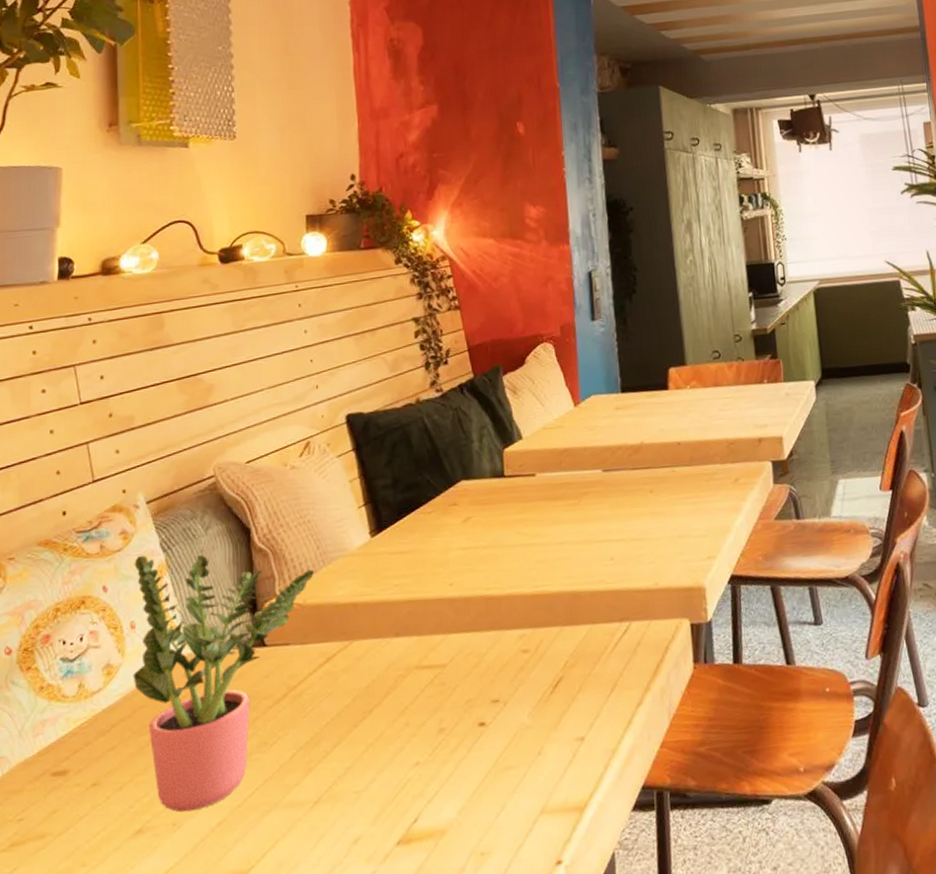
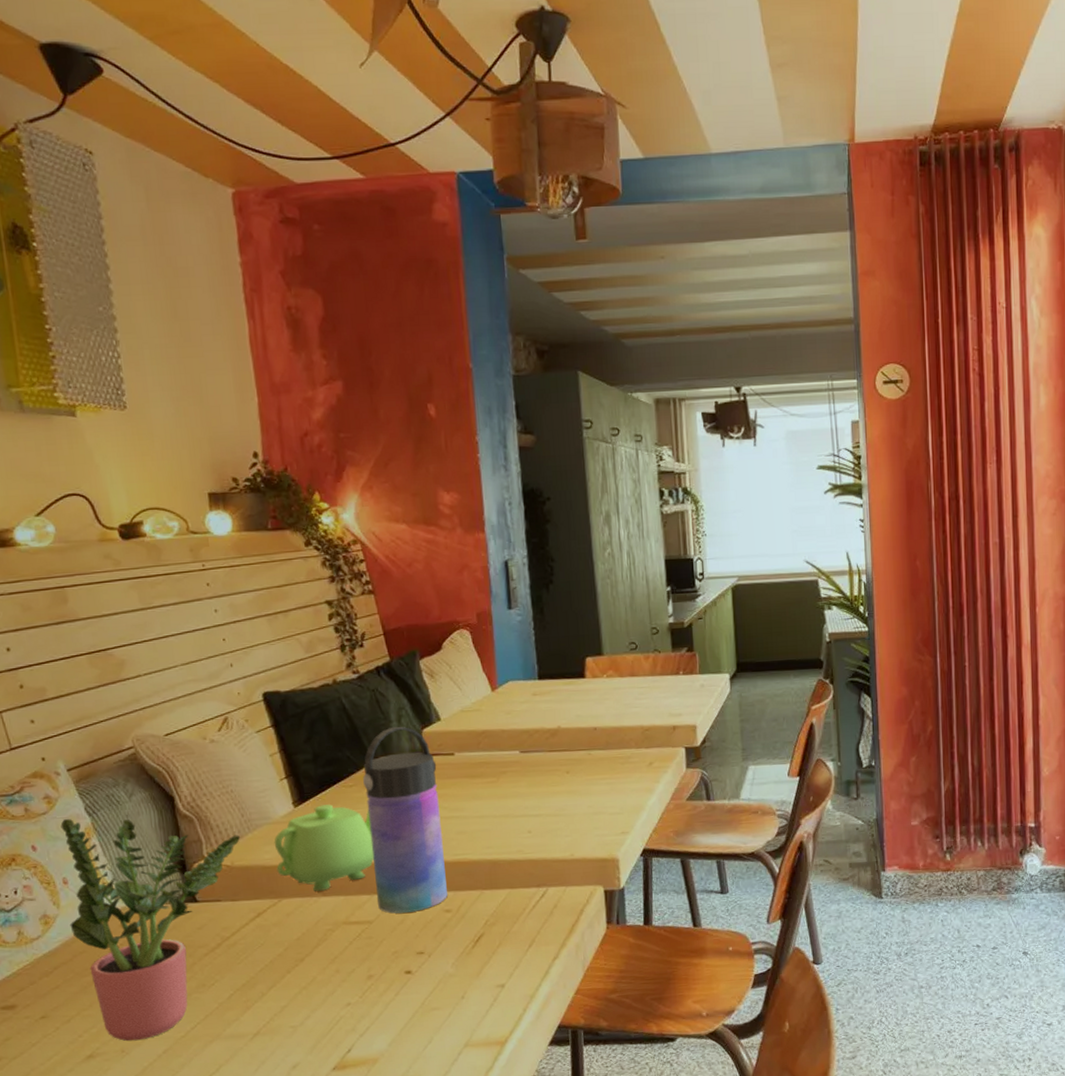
teapot: none [348,533,451,632] -> present [274,804,375,891]
water bottle: none [442,446,525,656] -> present [363,726,448,914]

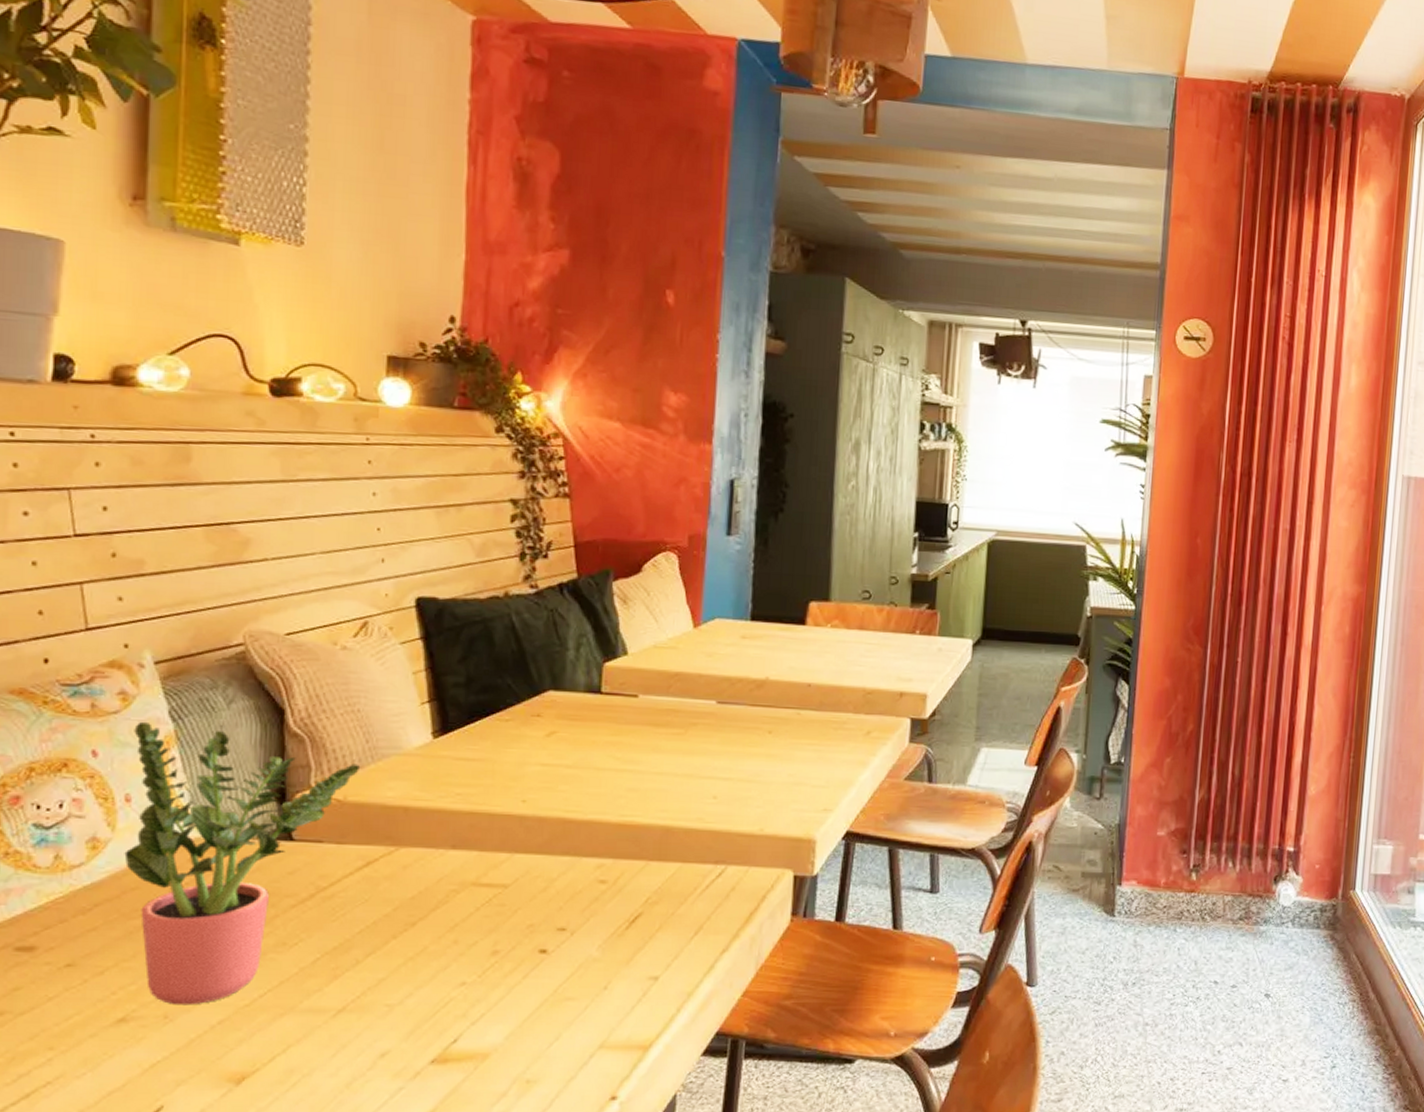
teapot: present [274,804,375,891] -> none [399,739,524,842]
water bottle: present [363,726,448,914] -> none [518,655,615,879]

